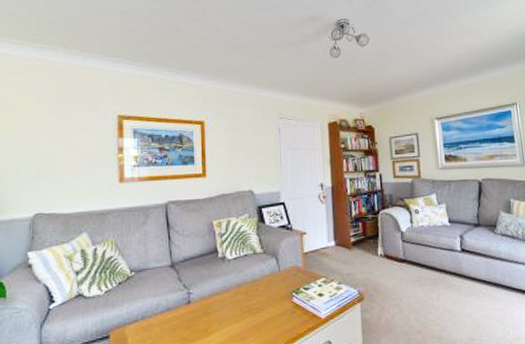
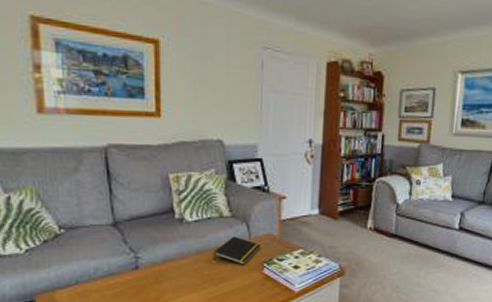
notepad: none [249,269,289,295] -> present [212,236,261,265]

